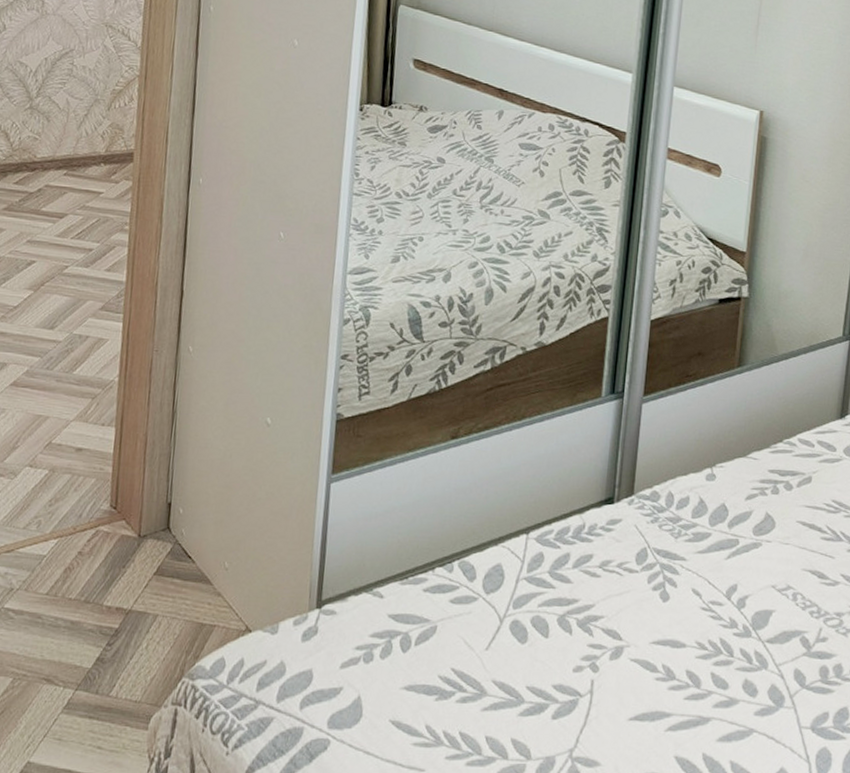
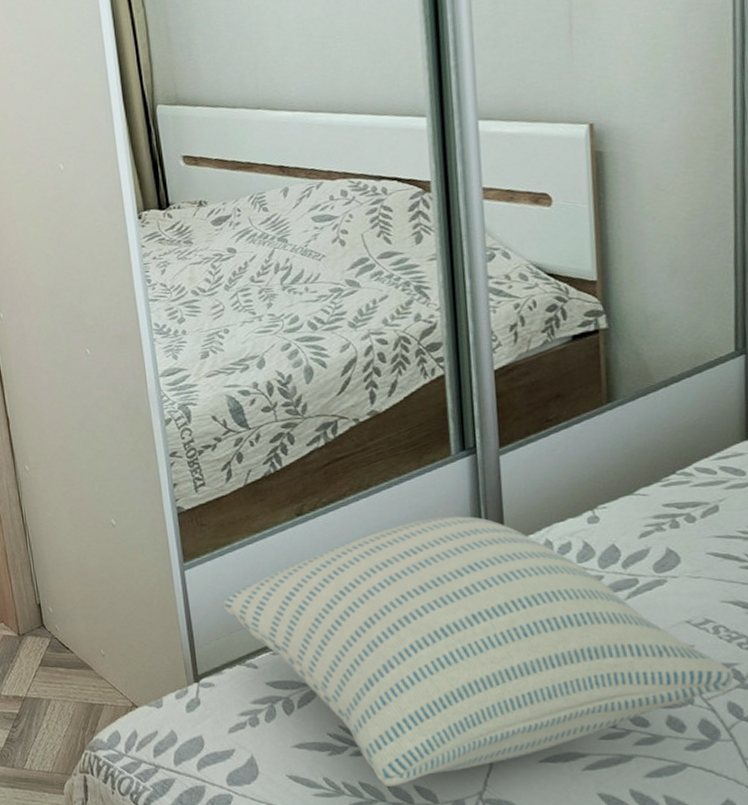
pillow: none [361,457,803,738] -> present [222,516,734,787]

